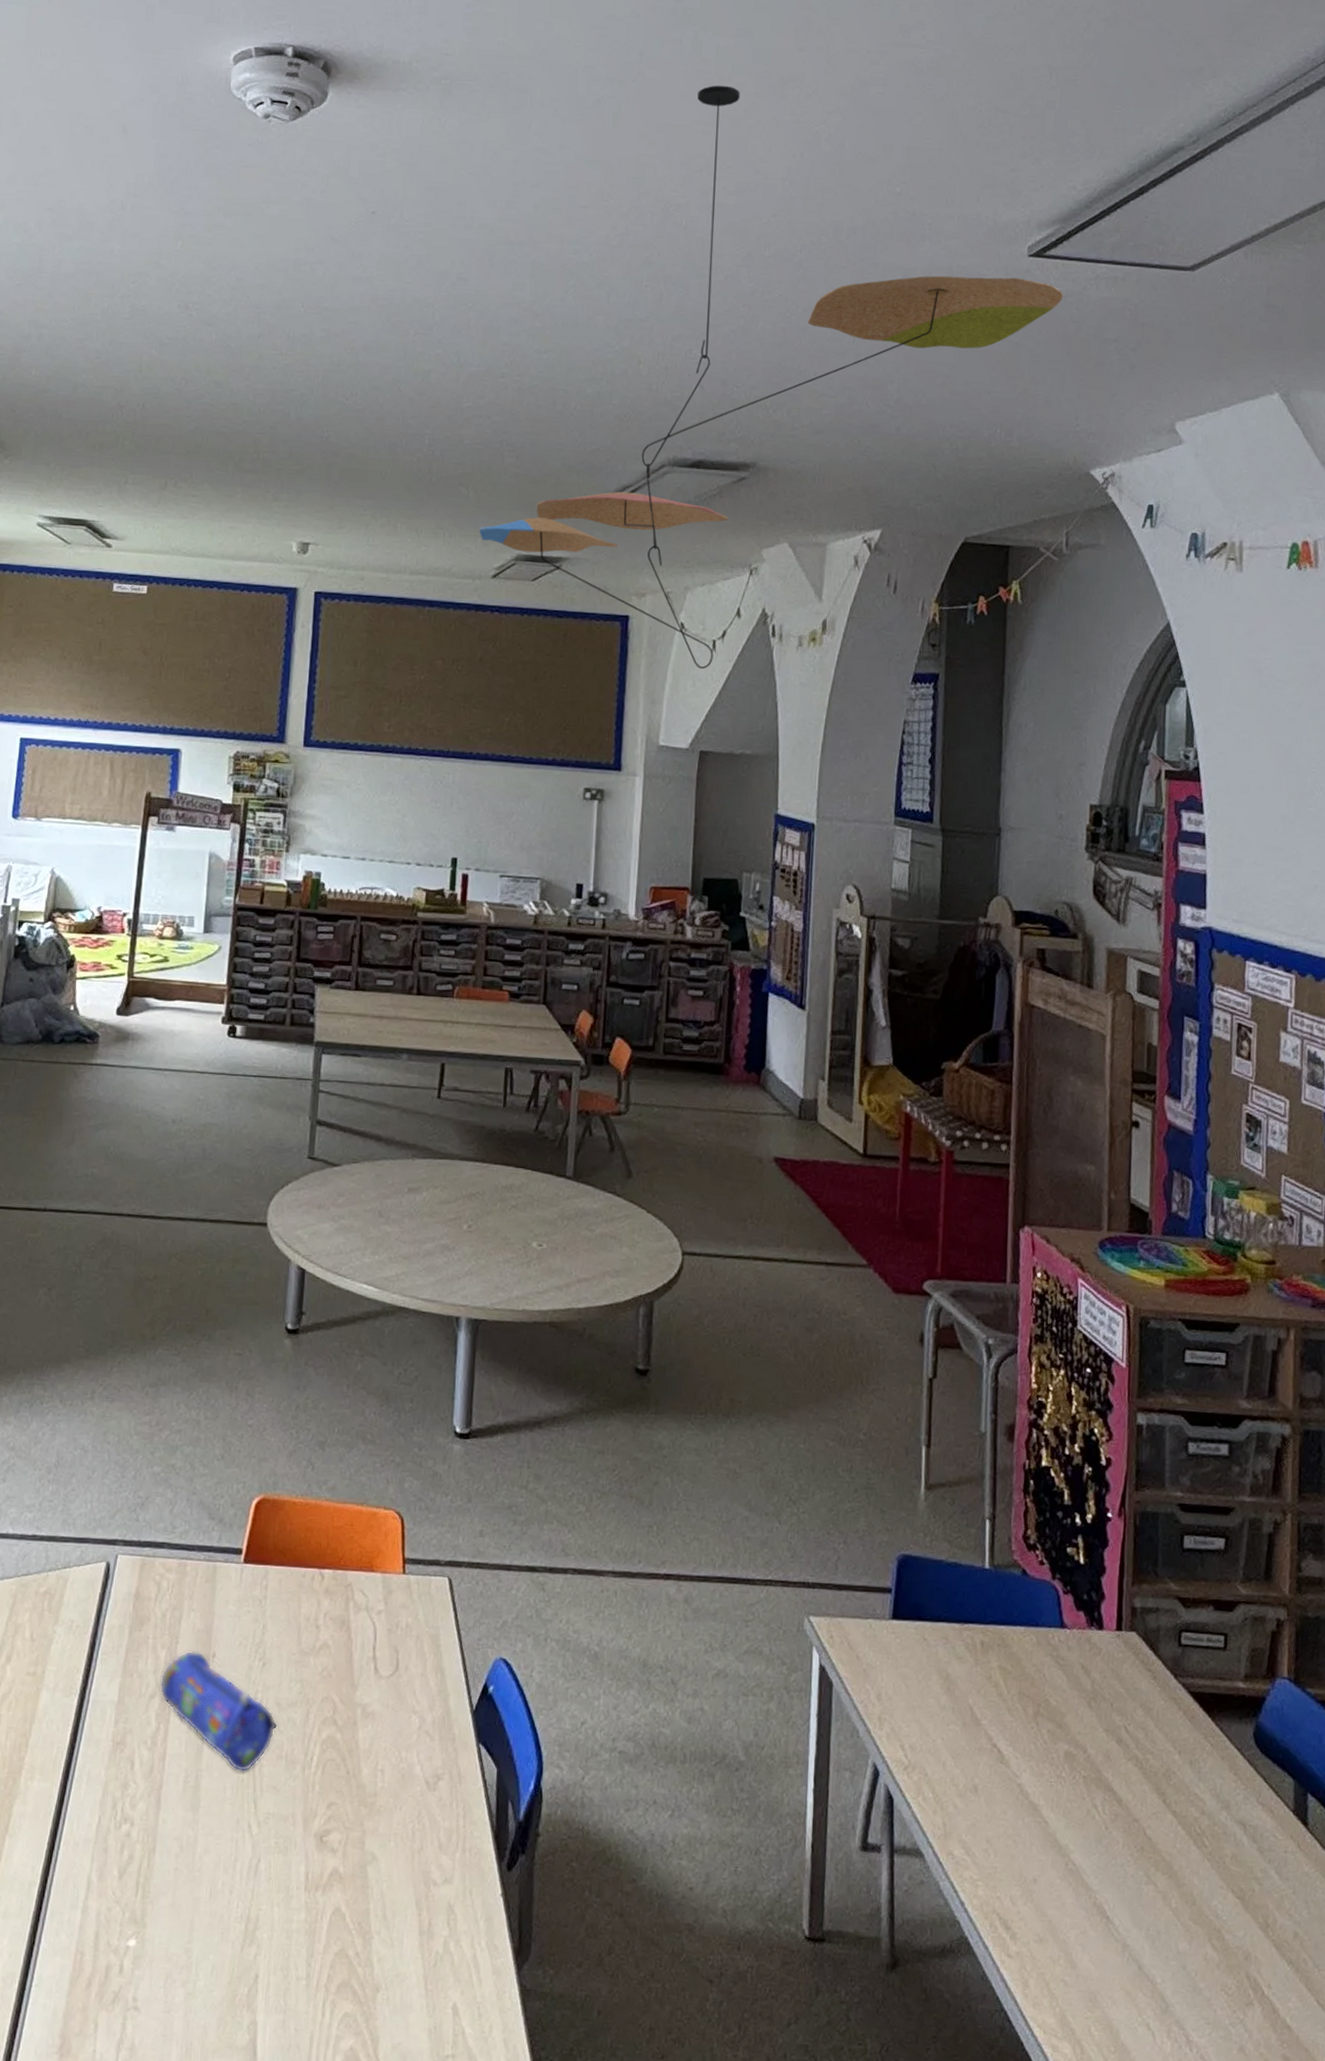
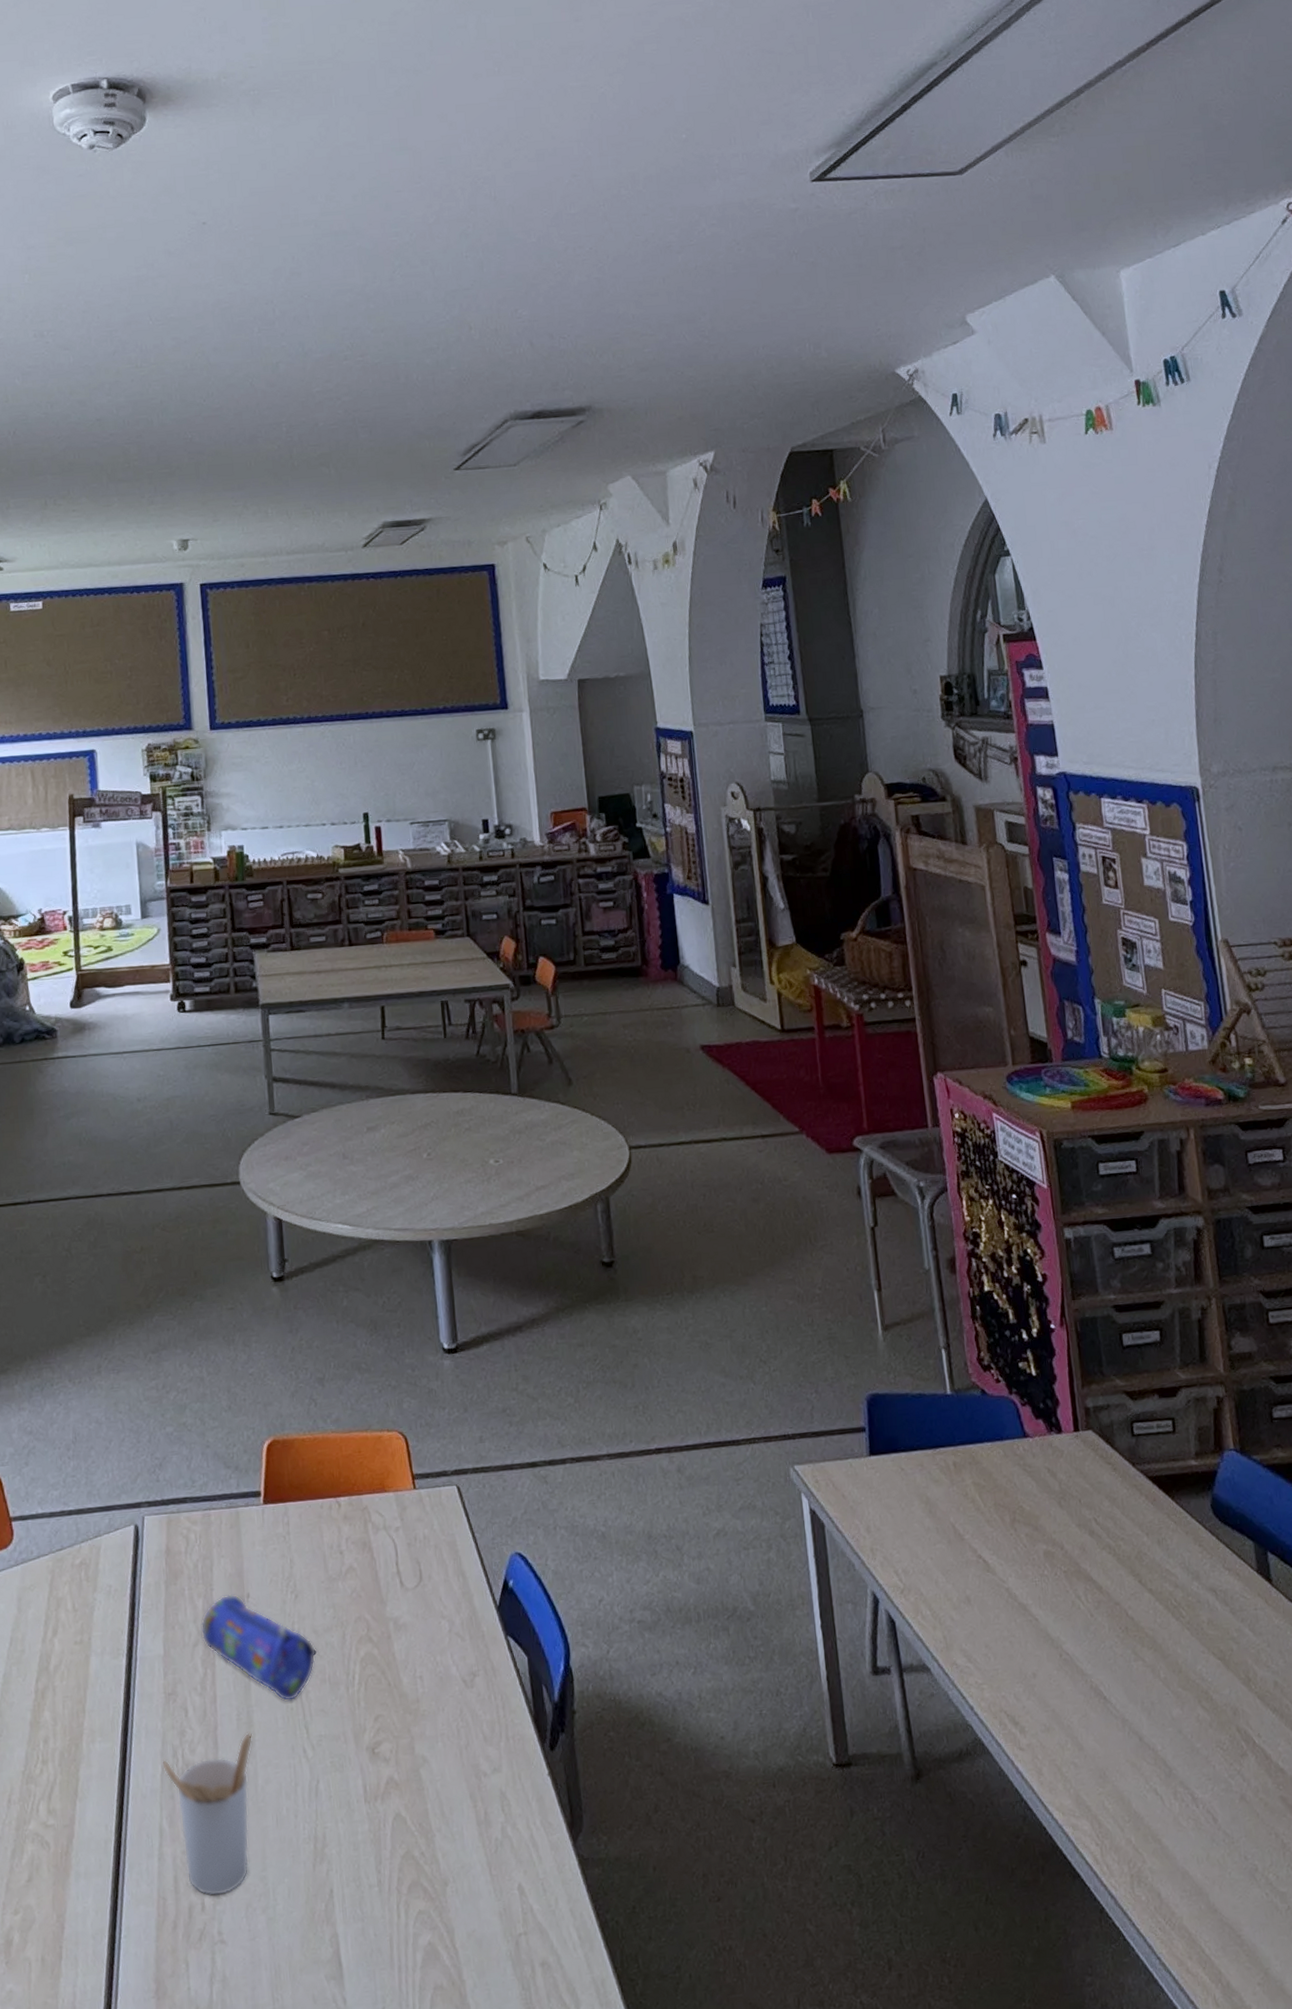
utensil holder: none [99,1797,198,1961] -> present [161,1732,253,1897]
ceiling mobile: present [479,85,1063,669] -> none [344,61,848,603]

